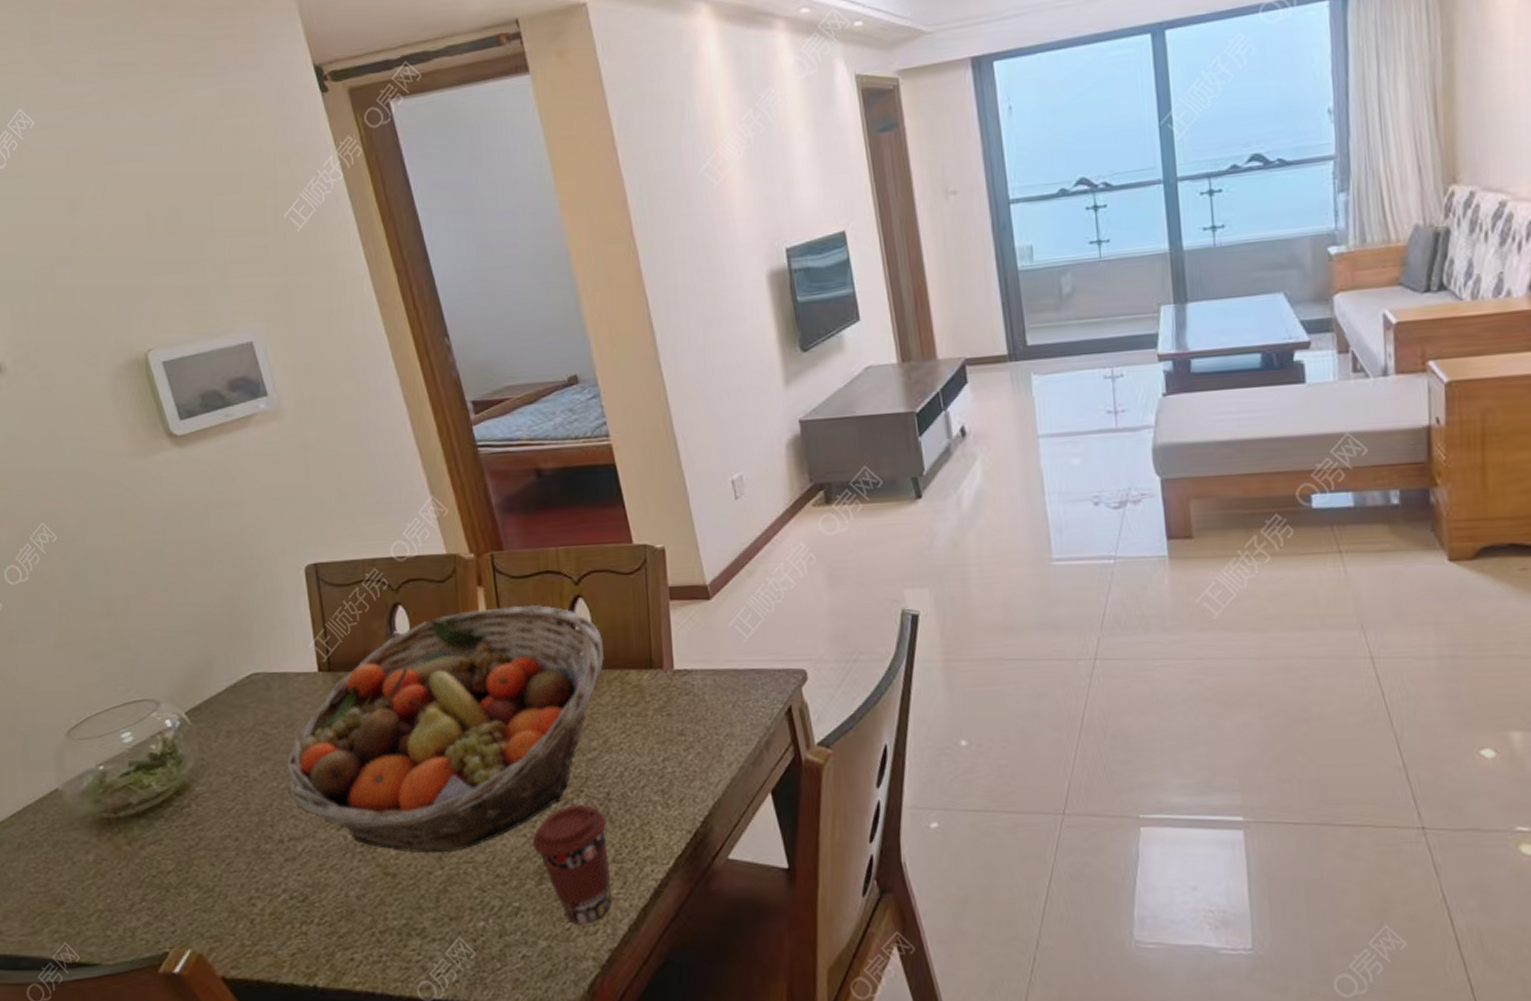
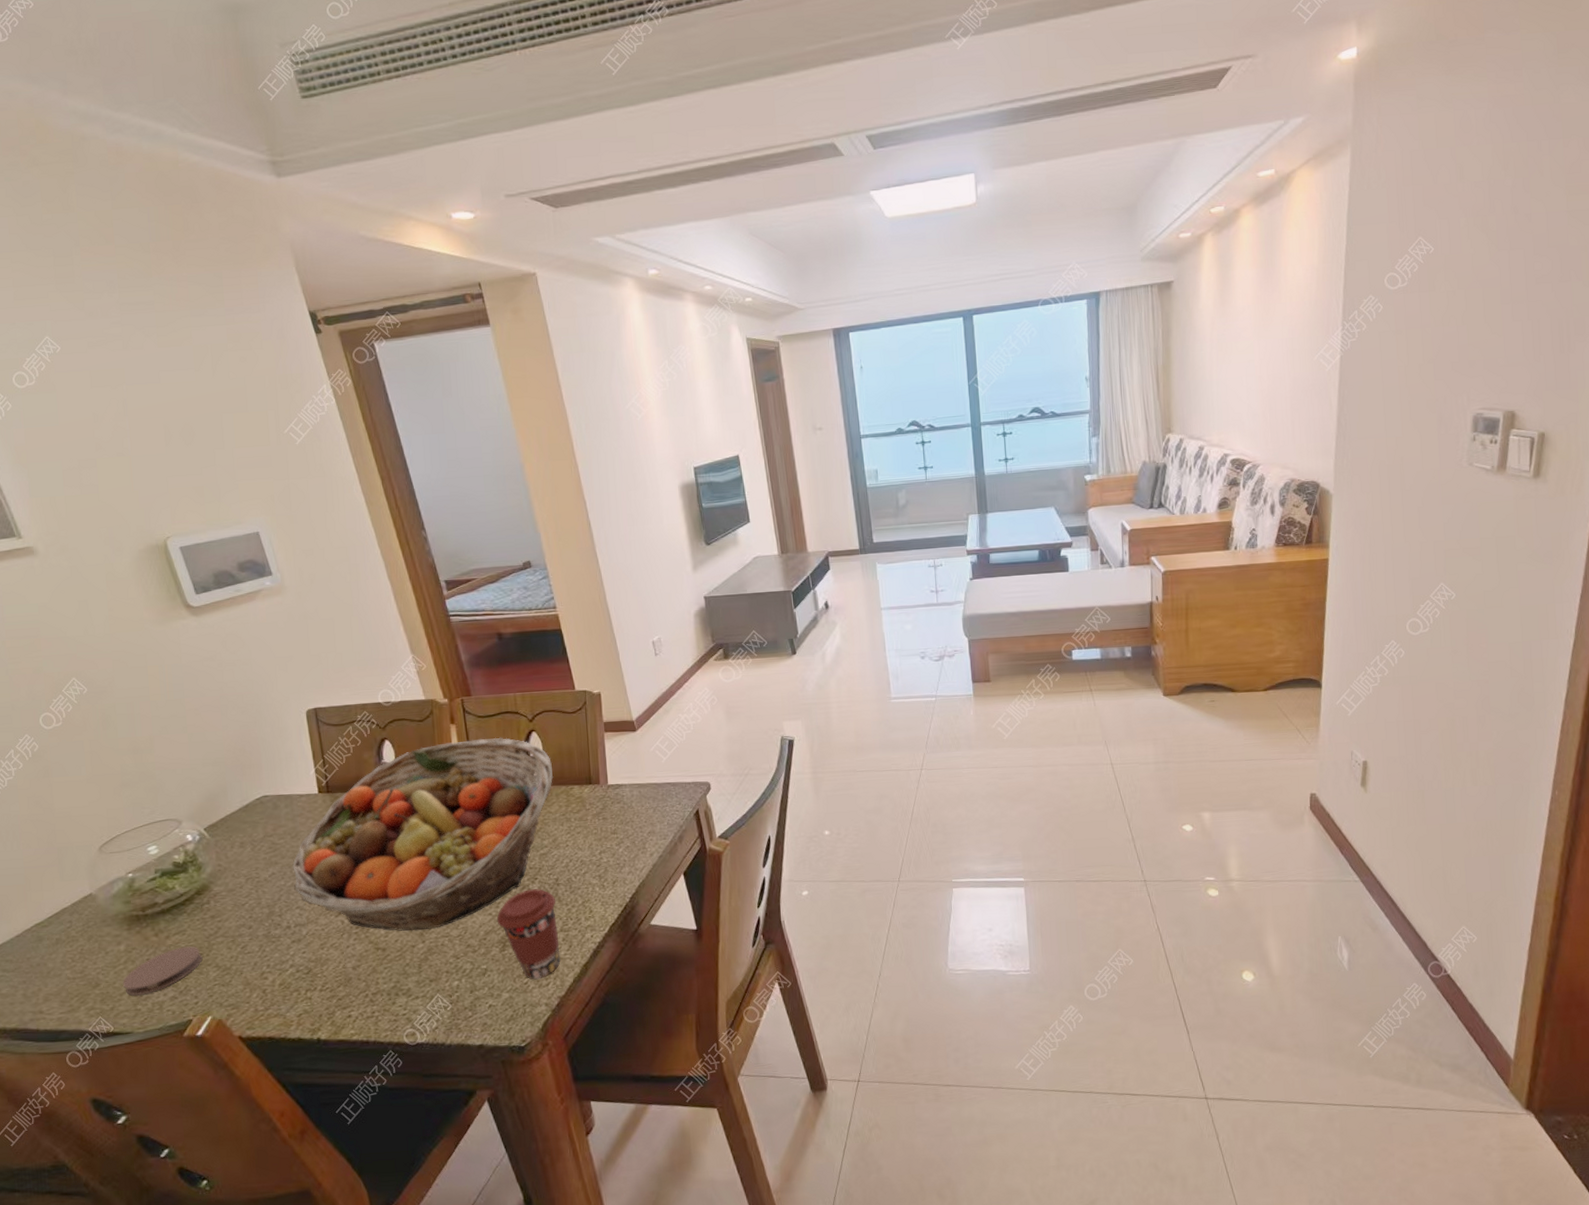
coaster: none [90,859,182,918] -> present [122,946,203,996]

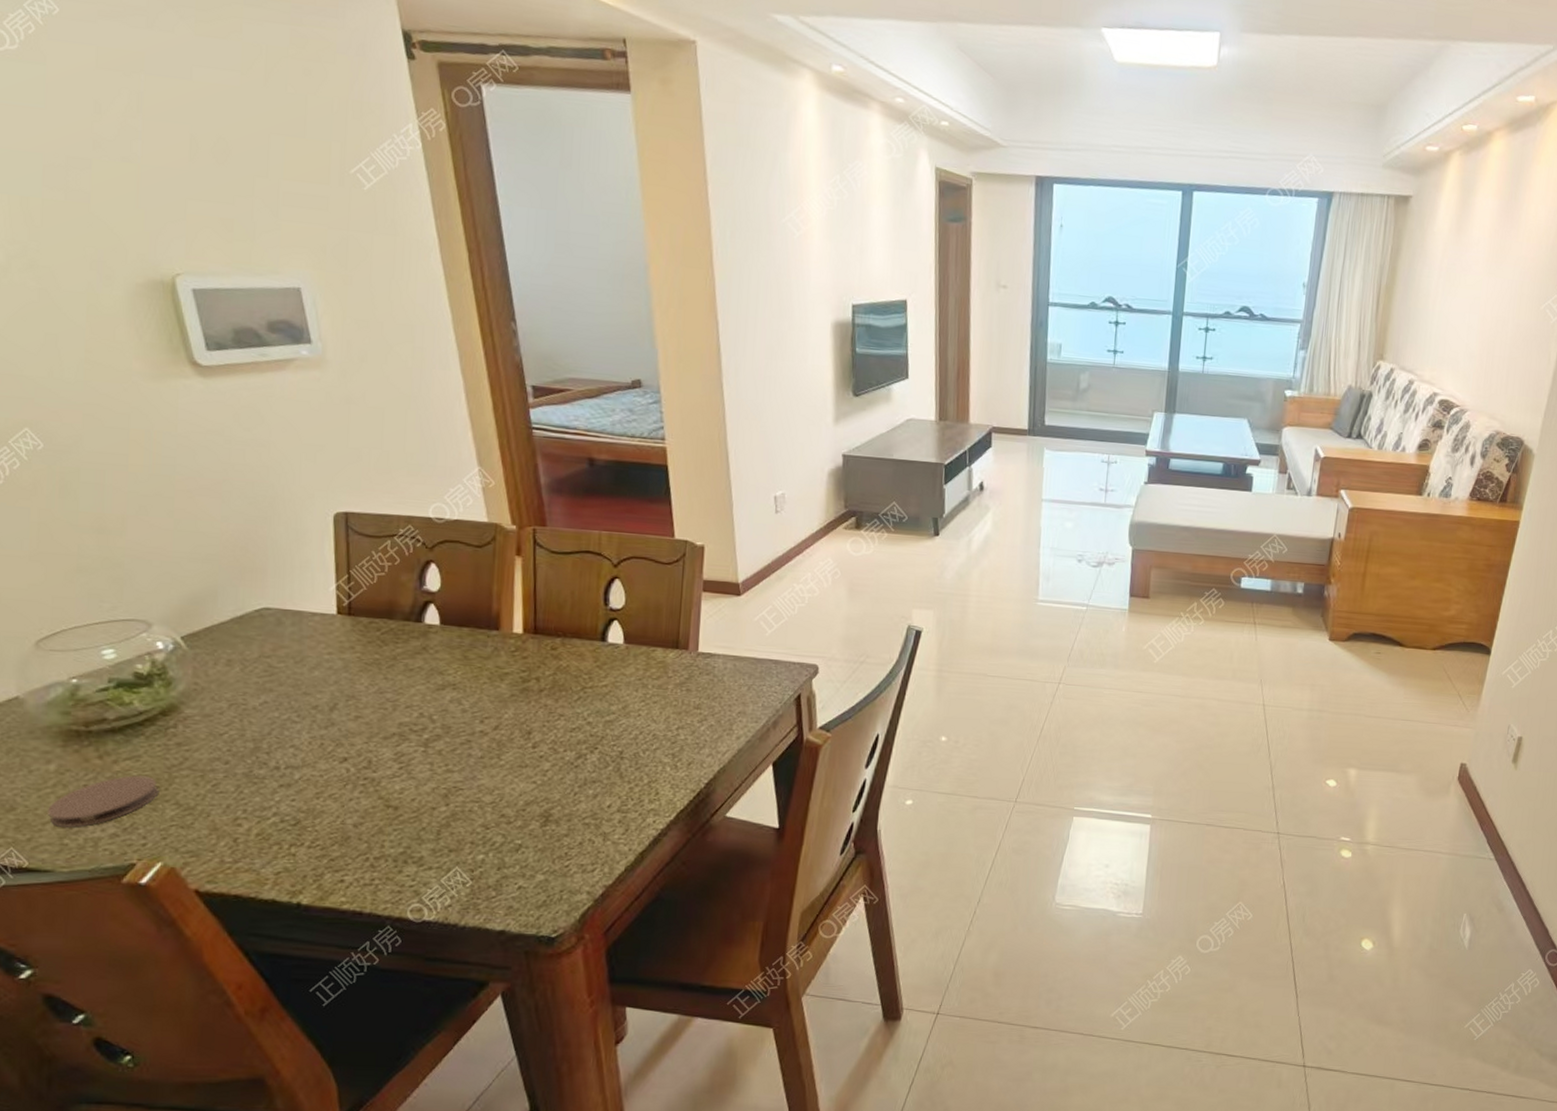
fruit basket: present [292,737,554,932] -> none [290,576,634,792]
coffee cup: present [496,889,561,980] -> none [541,759,617,863]

